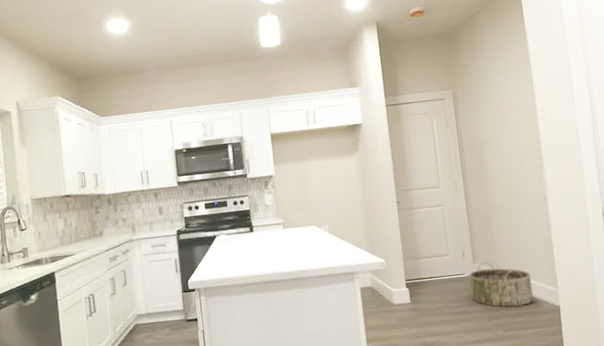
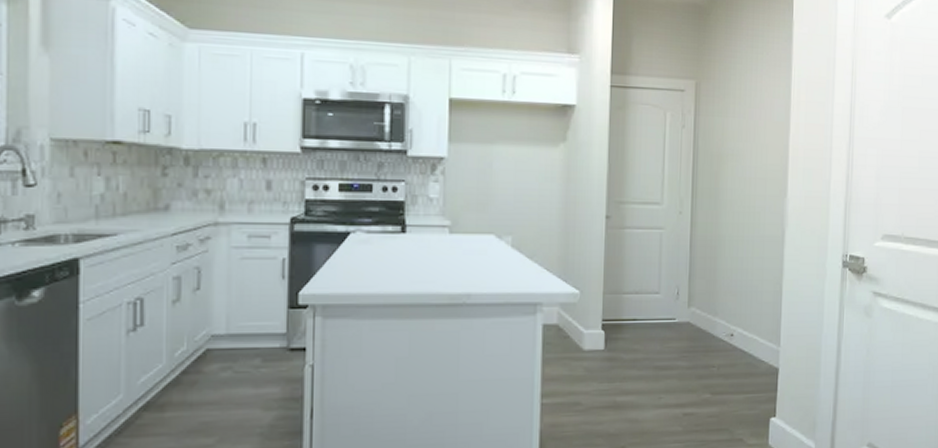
basket: present [468,261,534,307] -> none [679,305,753,365]

